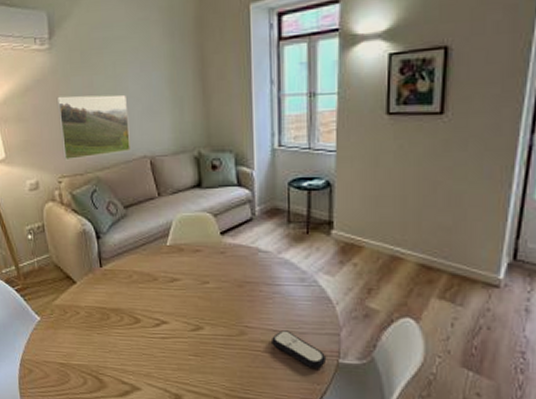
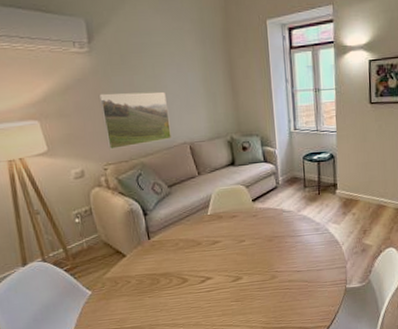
remote control: present [272,330,325,369] -> none [296,270,337,295]

